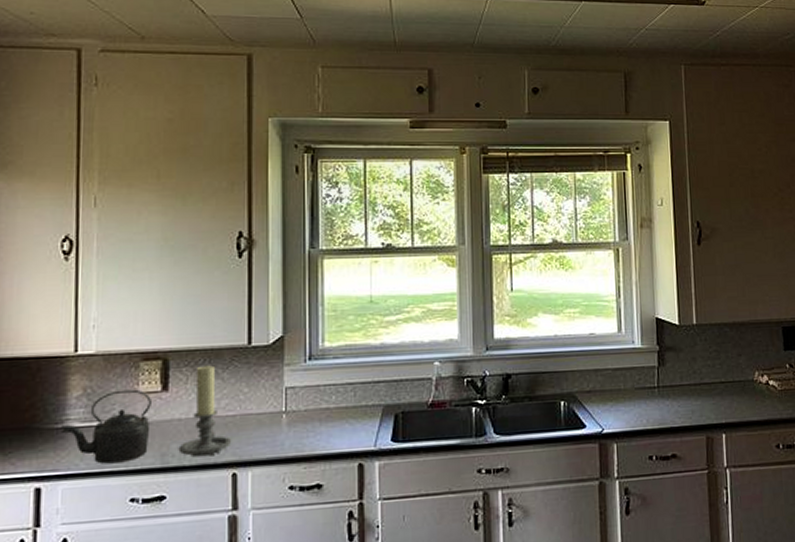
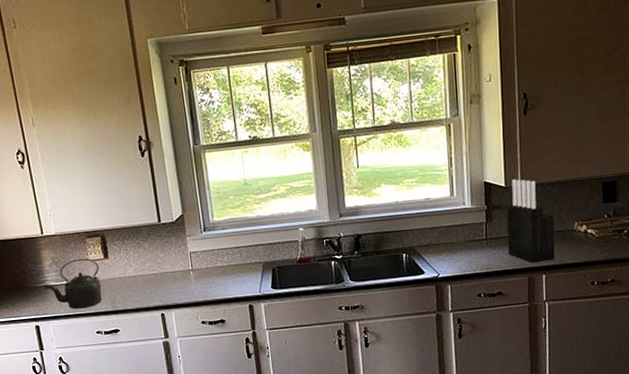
candle holder: present [178,365,232,458] -> none [122,238,158,303]
knife block: none [681,317,735,418] -> present [506,179,555,263]

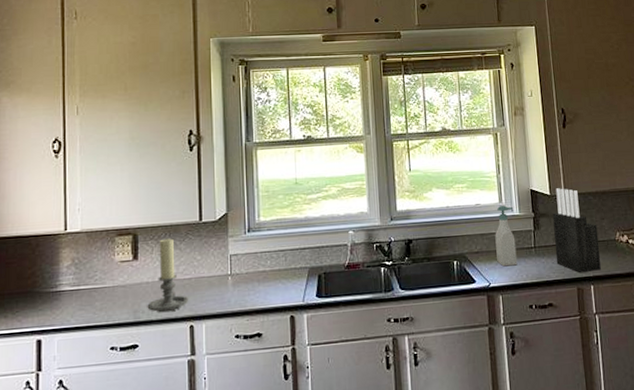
kettle: present [42,258,103,309] -> none [55,259,125,320]
candle holder: none [122,238,158,303] -> present [147,238,189,313]
soap bottle: none [445,199,468,258] -> present [495,205,518,267]

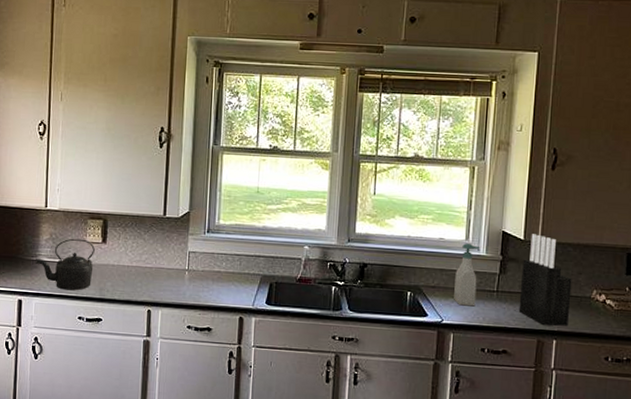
kettle: none [55,259,125,320] -> present [35,238,95,291]
candle holder: present [147,238,189,313] -> none [111,227,149,295]

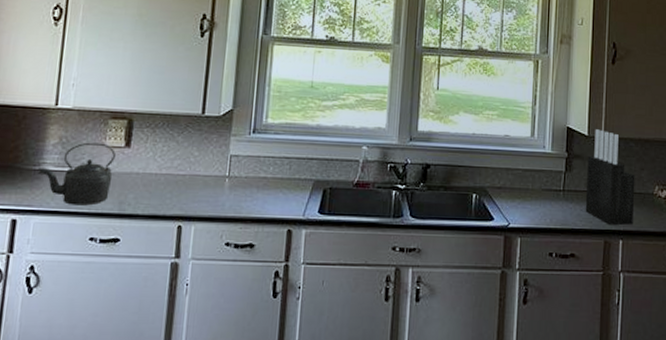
soap bottle: present [454,243,480,307] -> none [520,140,546,208]

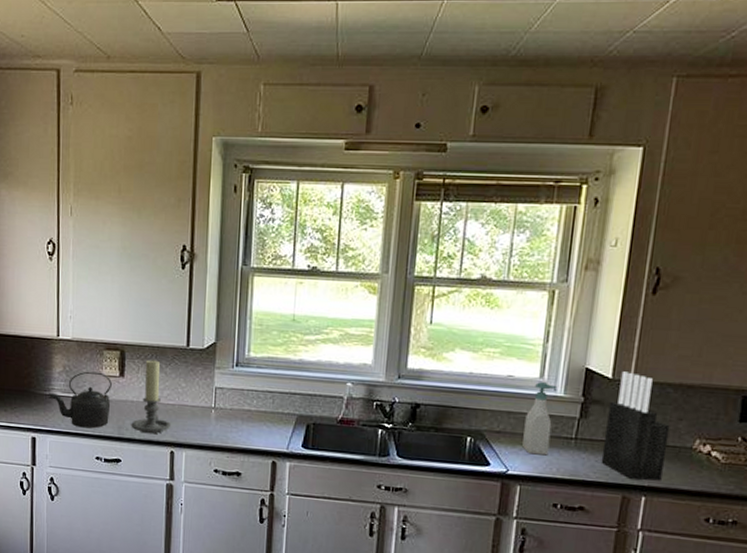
candle holder: none [134,128,181,208] -> present [131,360,171,434]
soap bottle: none [520,140,546,208] -> present [522,382,558,456]

